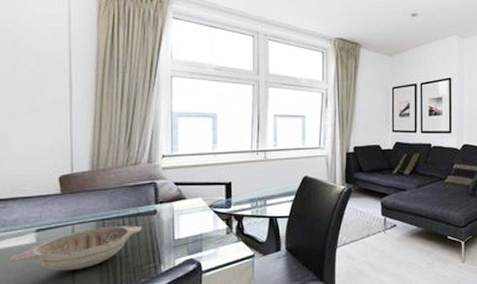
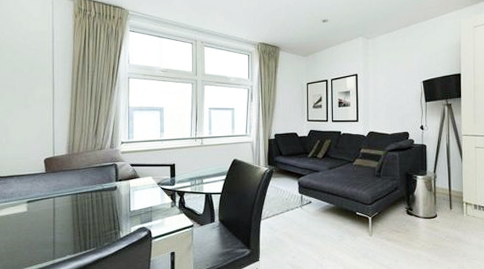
decorative bowl: present [9,225,142,272] -> none [8,199,106,235]

